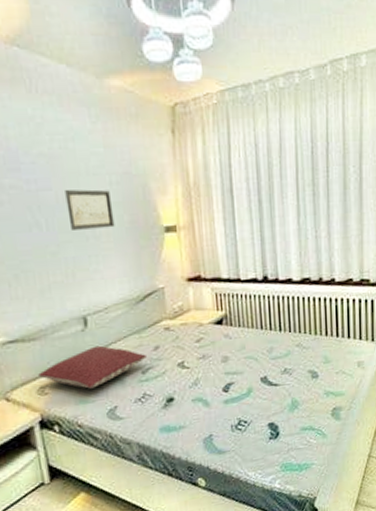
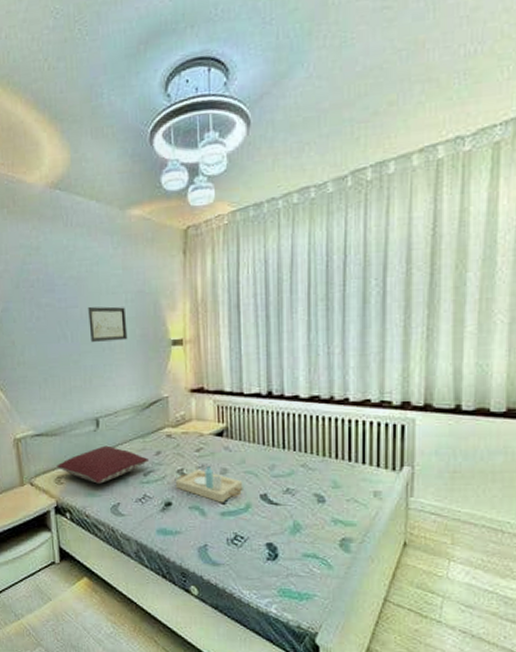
serving tray: none [177,356,245,391] -> present [176,466,243,503]

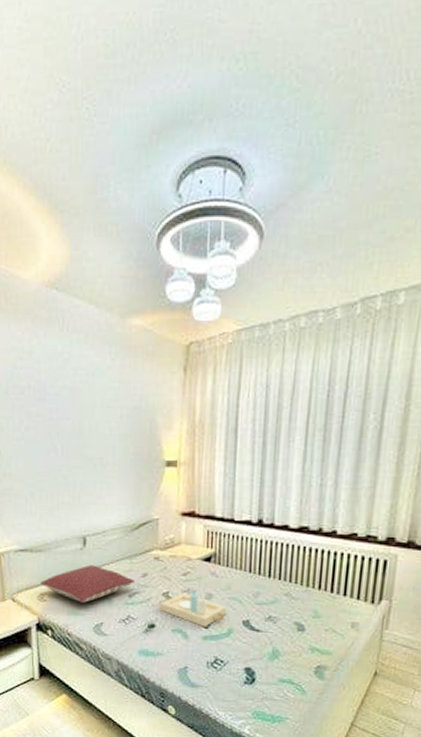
wall art: present [88,306,128,342] -> none [81,421,121,458]

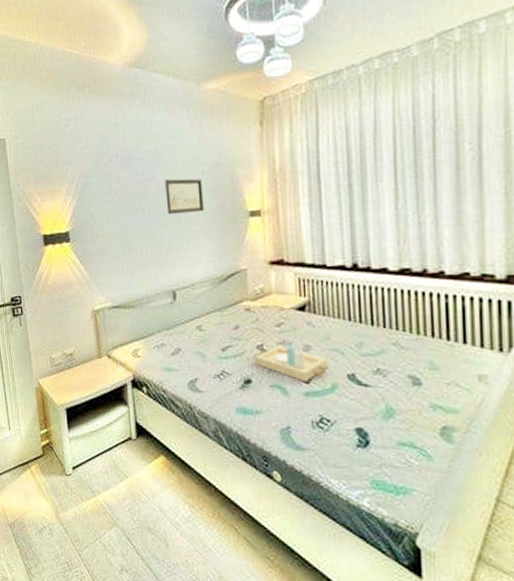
pillow: present [40,564,134,603] -> none [134,318,227,358]
wall art: none [81,421,121,458] -> present [165,179,204,214]

